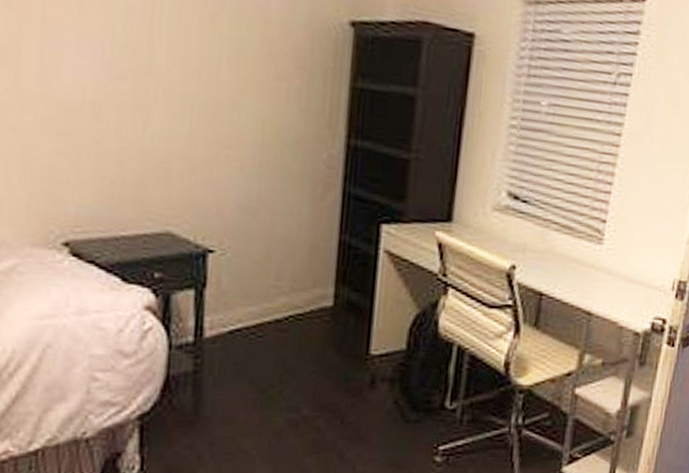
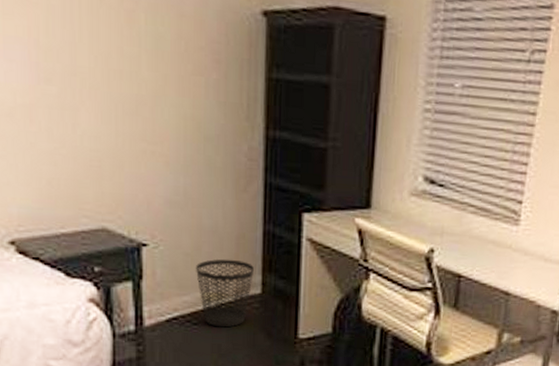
wastebasket: none [263,268,327,341] -> present [195,258,254,328]

